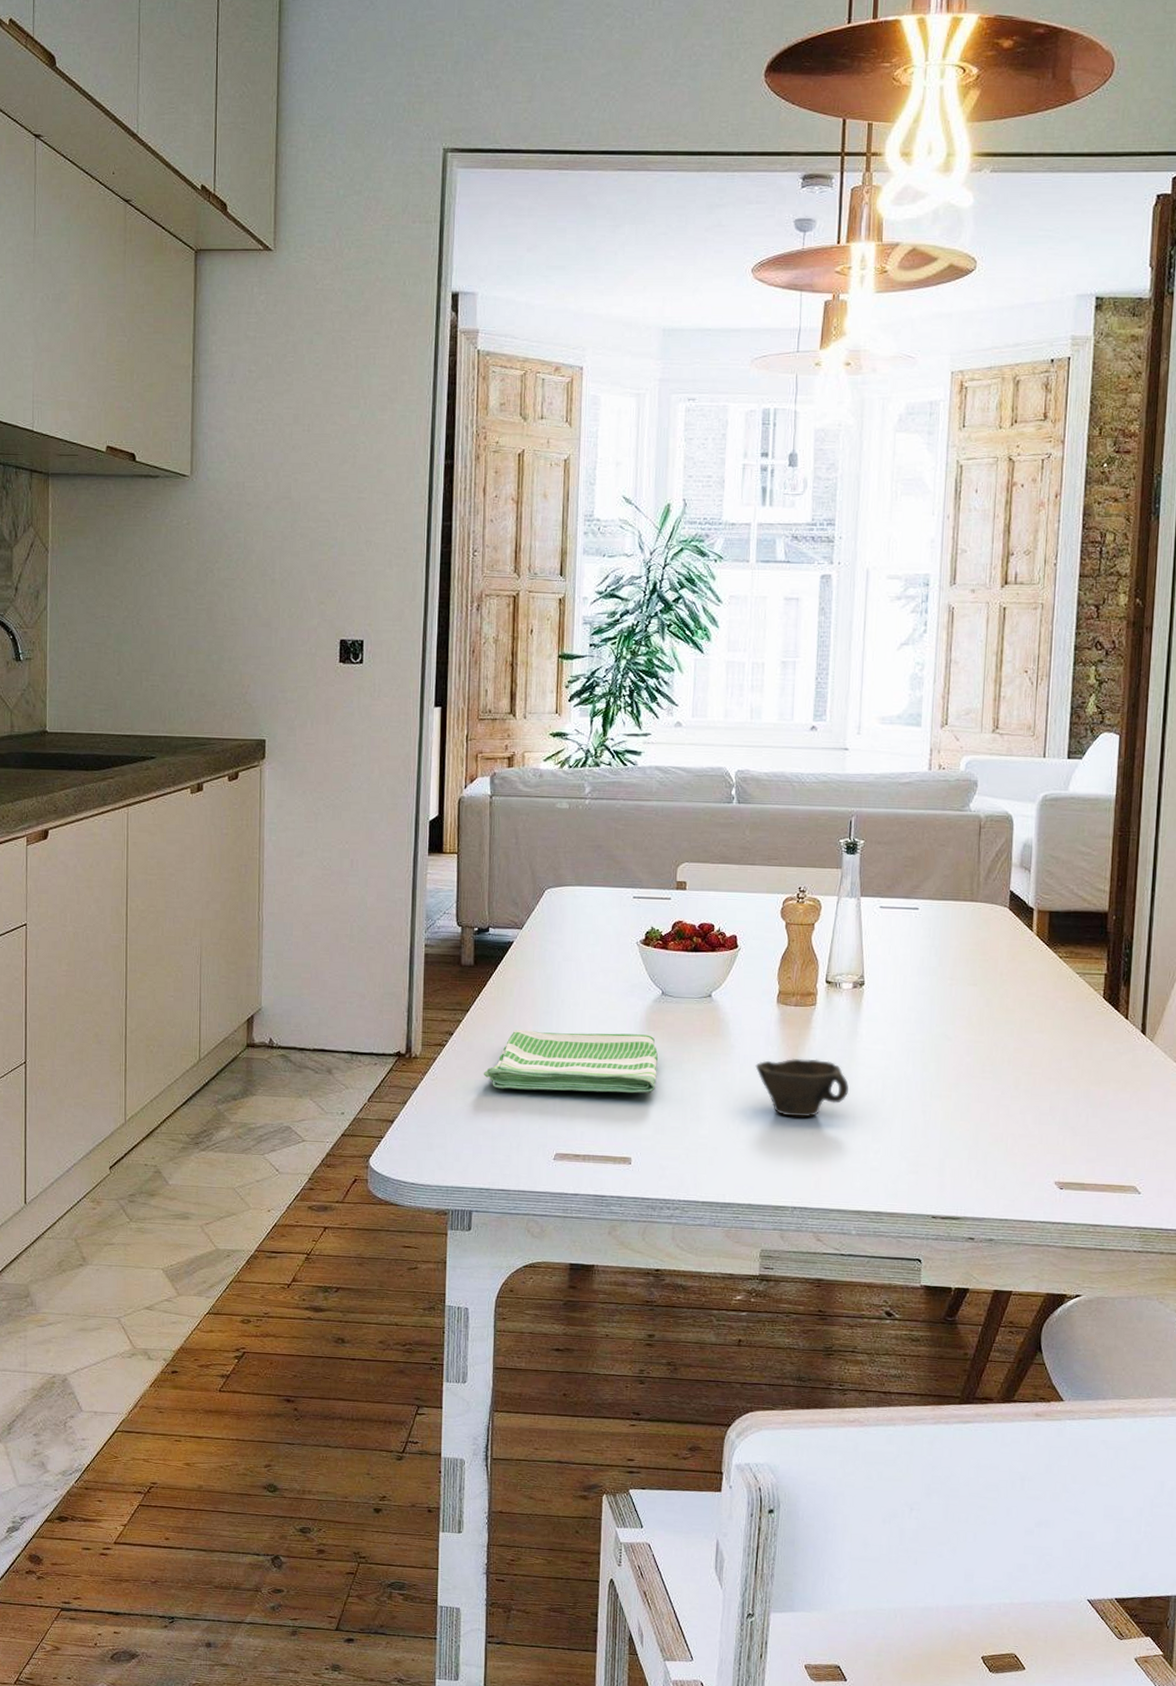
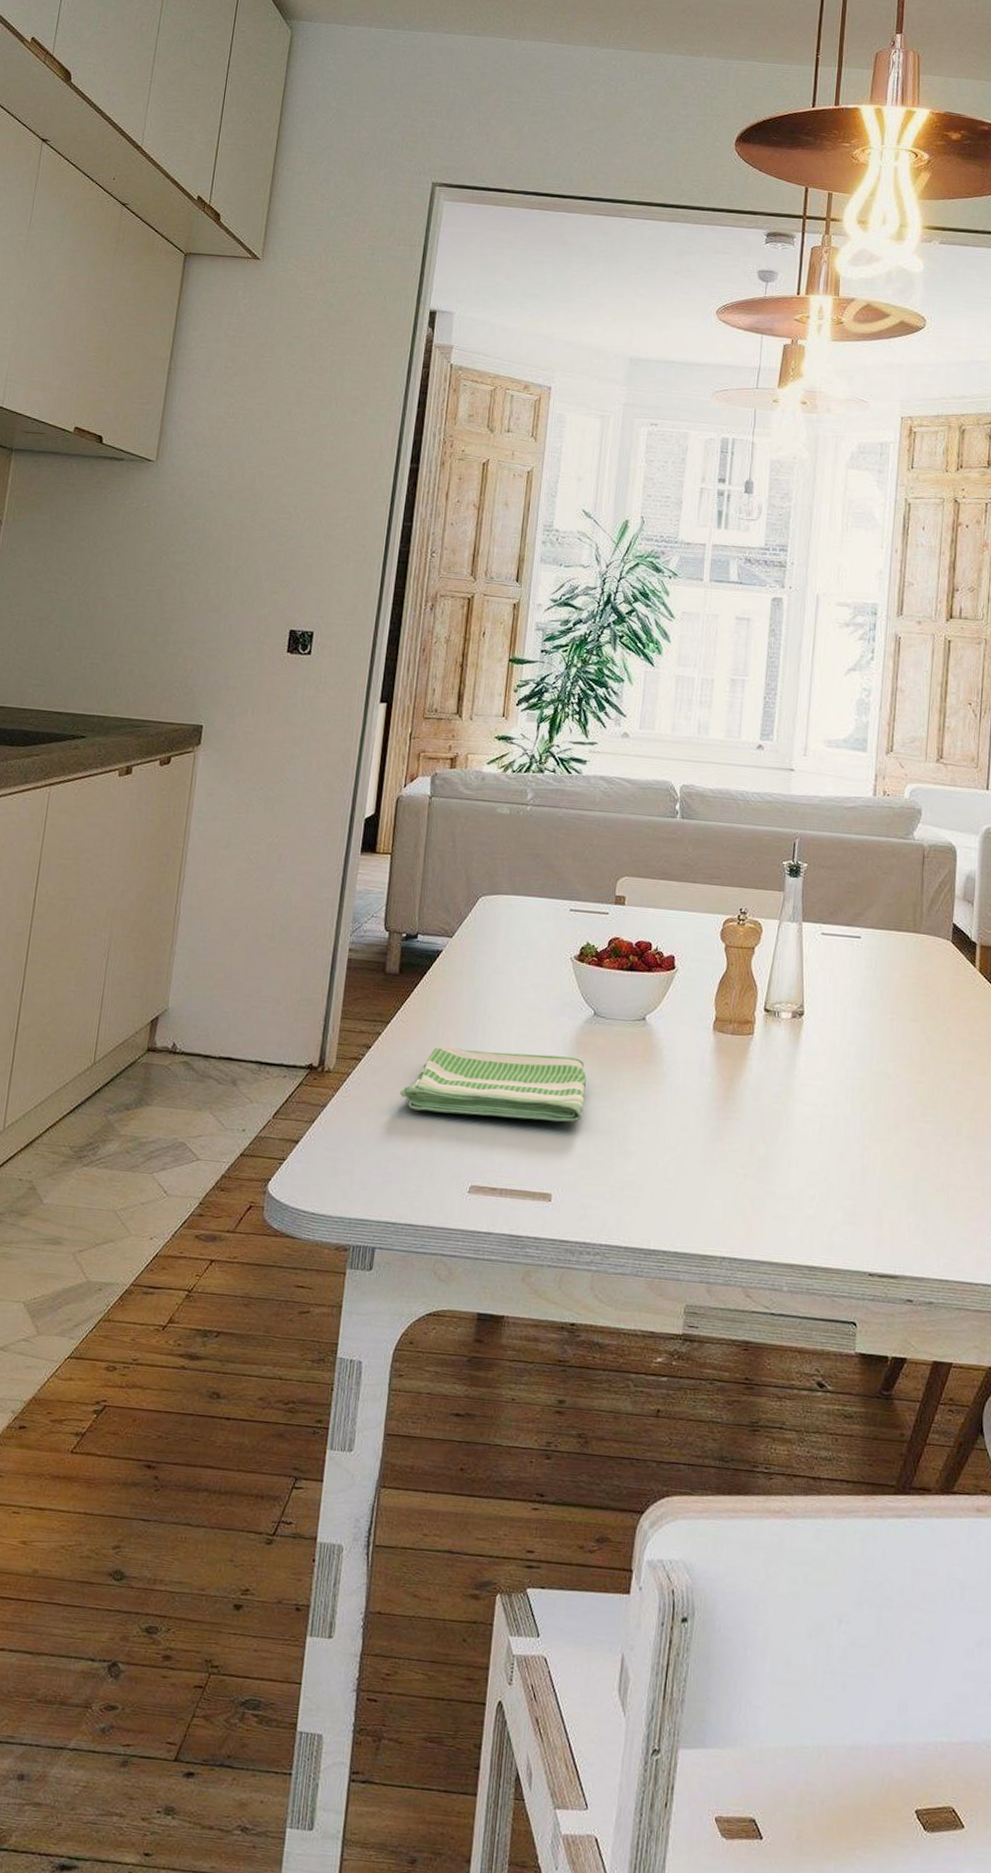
cup: present [755,1059,849,1117] -> none [688,1091,785,1157]

